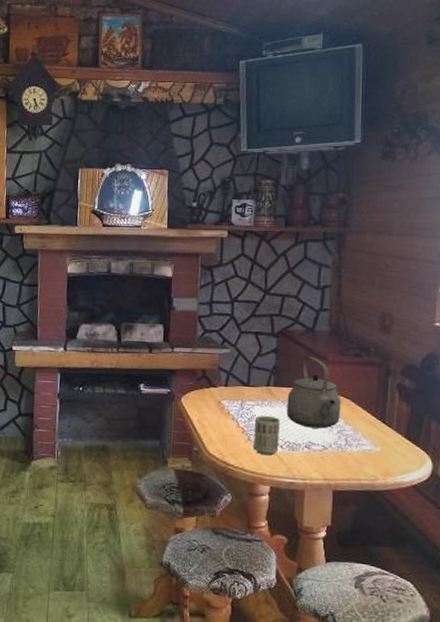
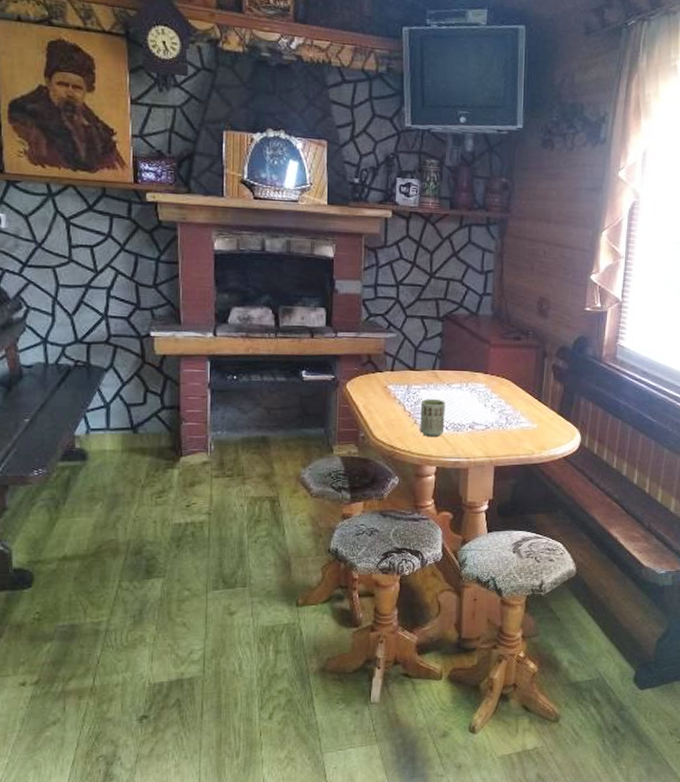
tea kettle: present [287,356,342,429] -> none [452,340,503,409]

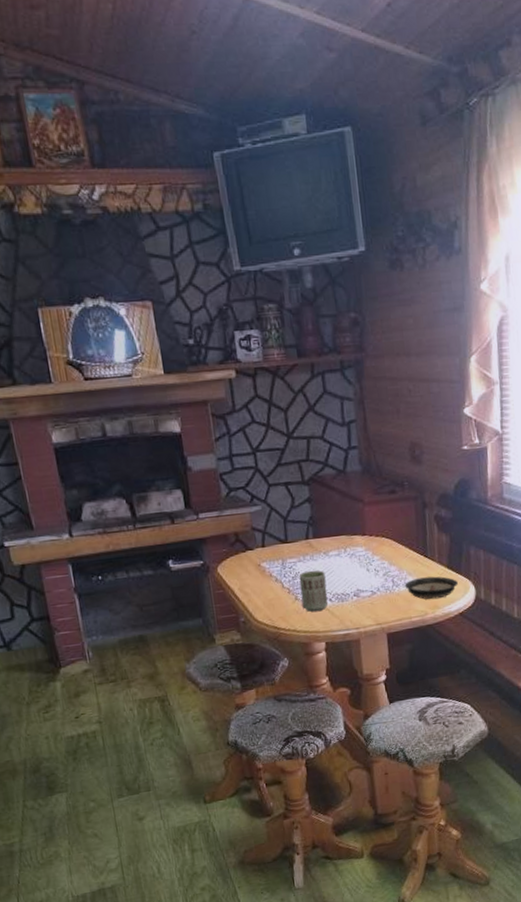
saucer: none [517,419,567,441] -> present [404,576,459,600]

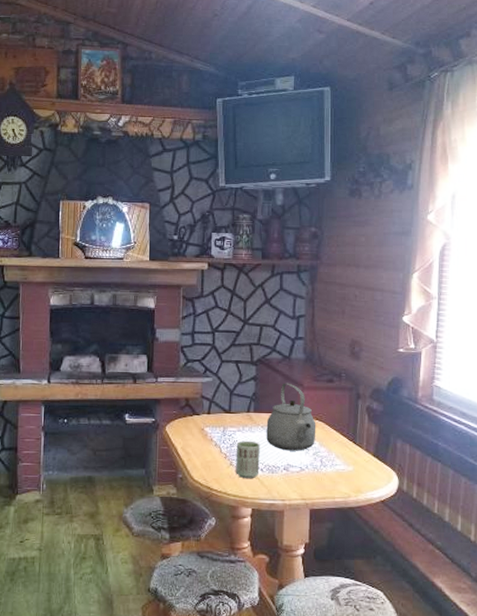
tea kettle: none [328,500,384,576] -> present [266,383,316,451]
saucer: present [404,576,459,600] -> none [332,462,383,484]

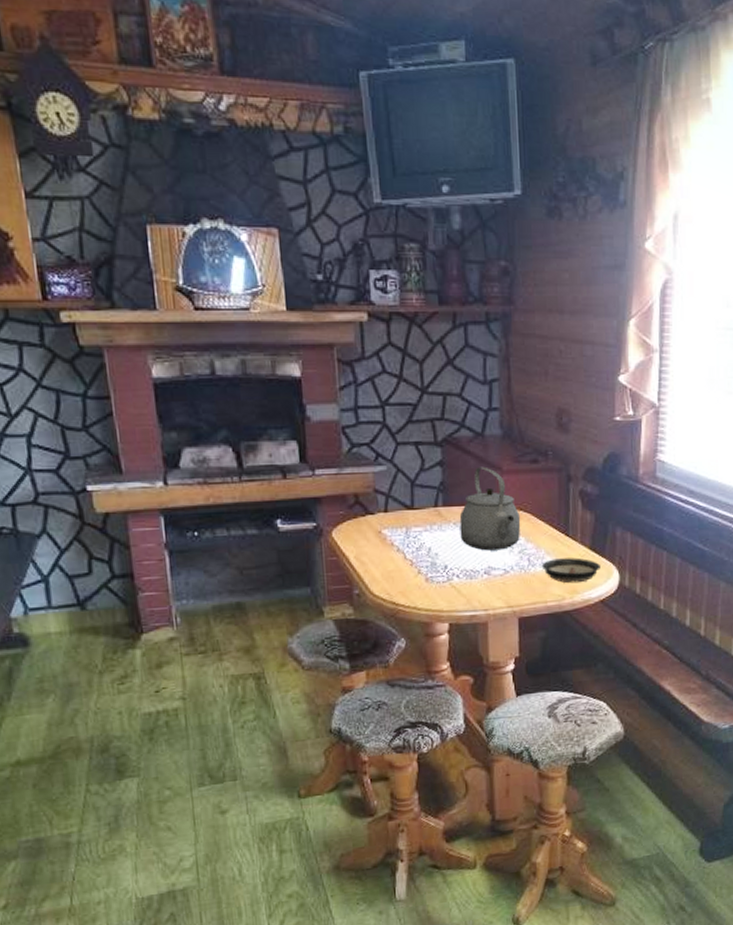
cup: present [236,441,260,478] -> none [424,543,455,588]
saucer: none [332,462,383,484] -> present [541,557,602,584]

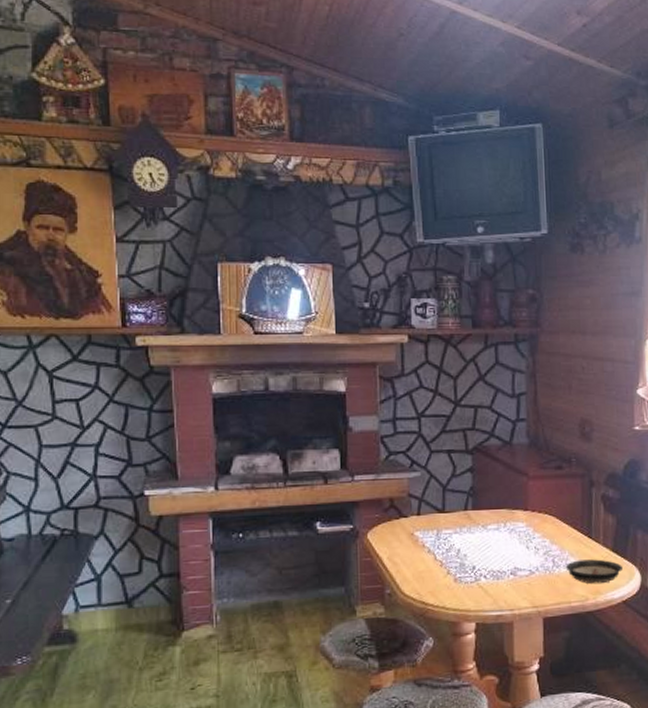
tea kettle: present [459,466,521,551] -> none [487,472,546,552]

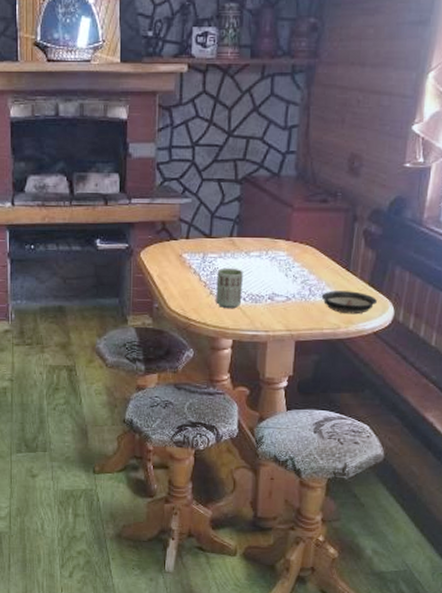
cup: none [453,544,483,588] -> present [216,269,243,308]

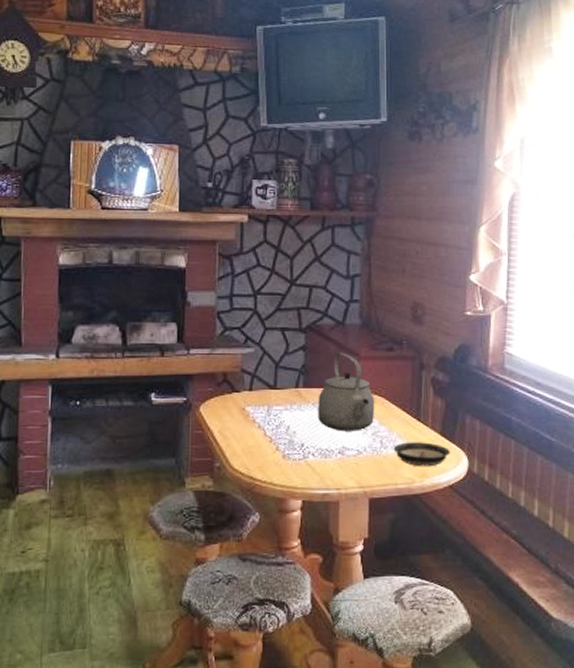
cup: present [216,269,243,308] -> none [283,422,311,465]
tea kettle: none [250,203,306,279] -> present [318,352,375,432]

